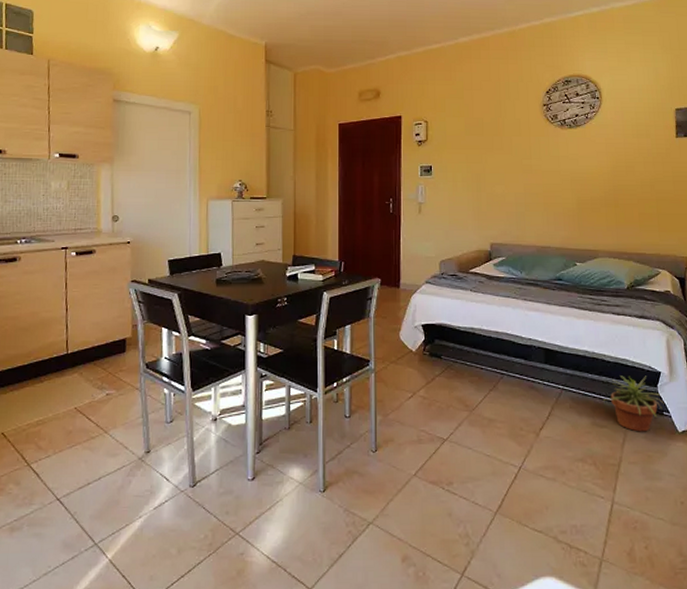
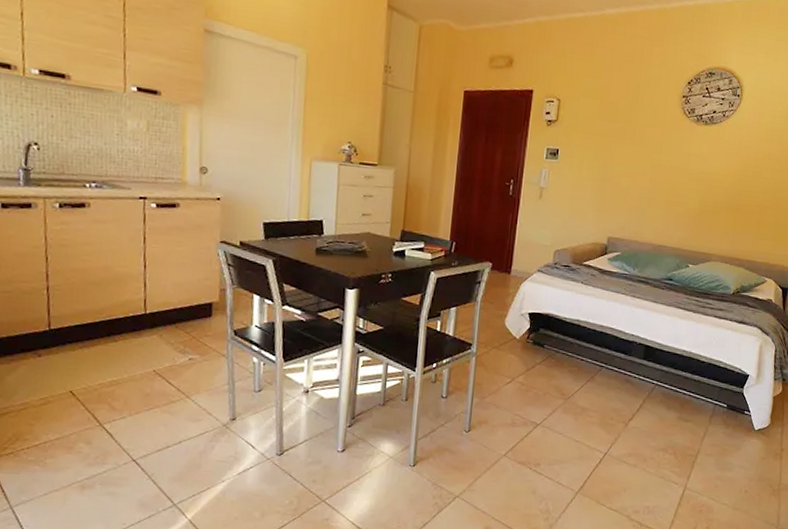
potted plant: present [604,375,664,432] -> none [692,375,747,428]

